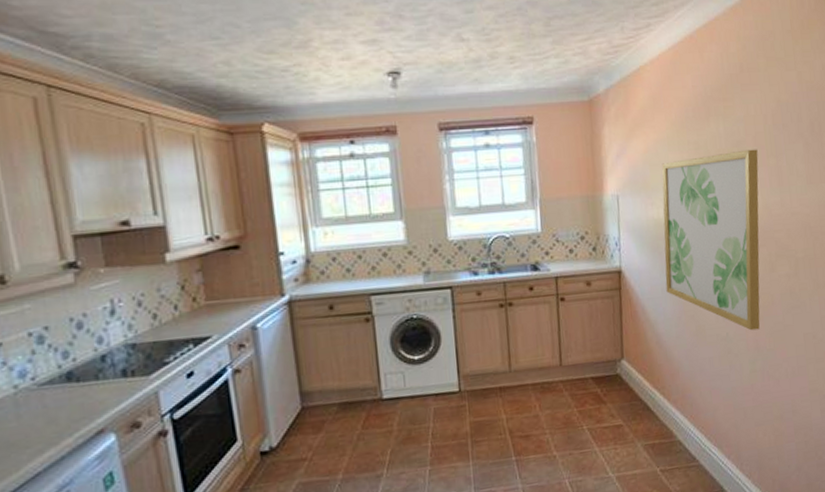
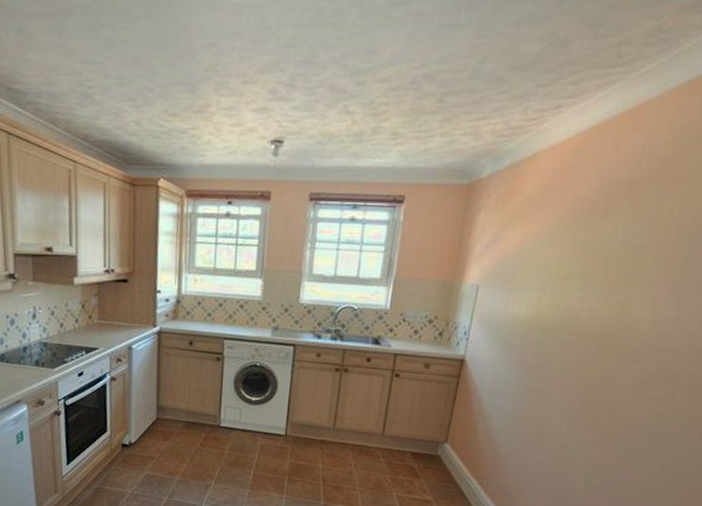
wall art: present [662,149,760,331] -> none [509,256,661,447]

